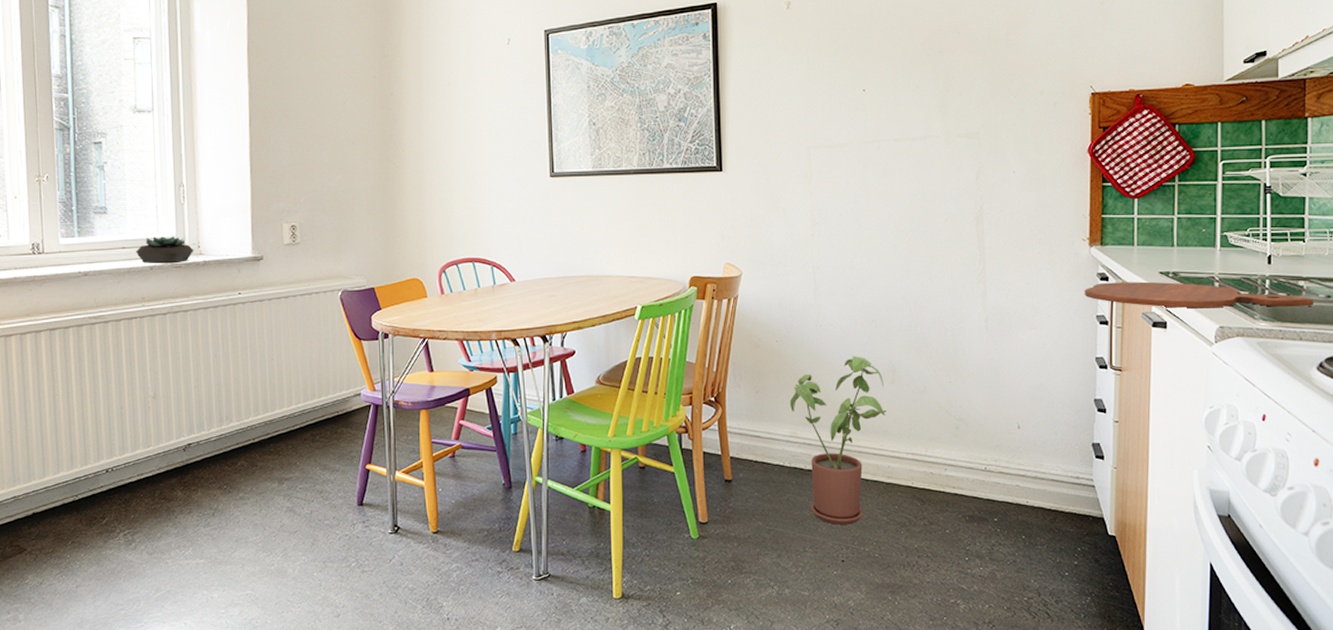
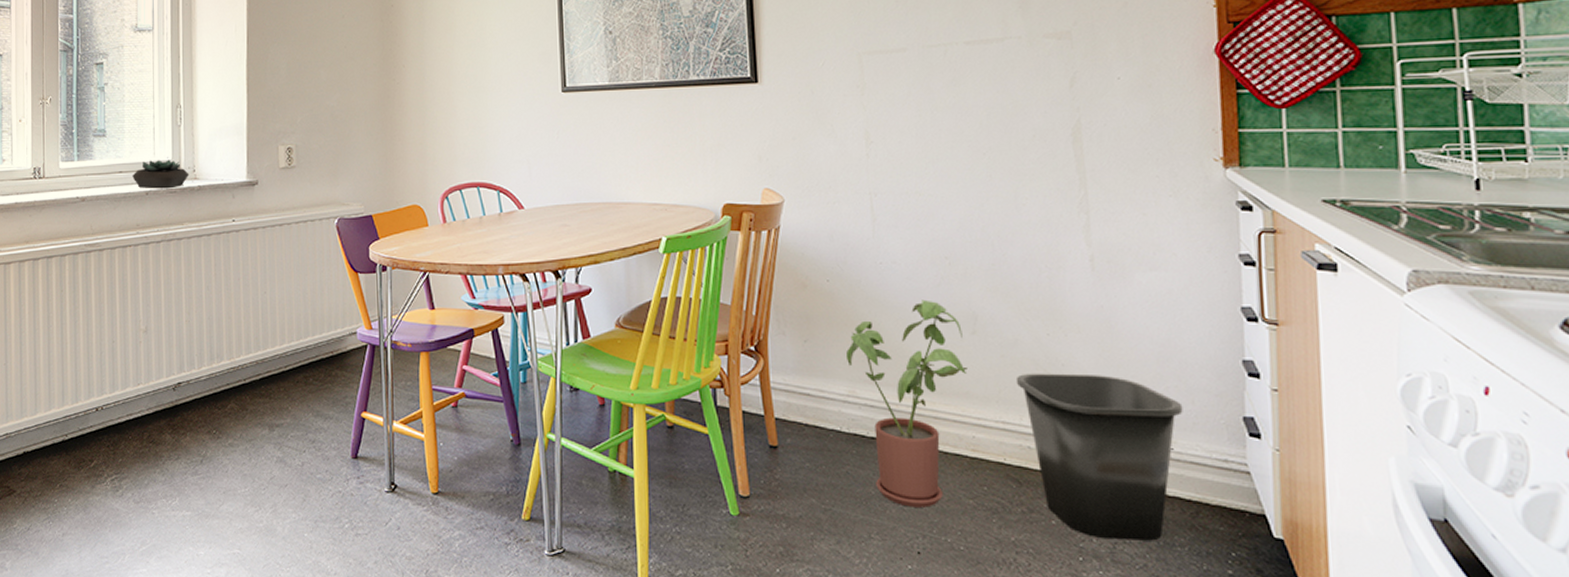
waste bin: none [923,413,1049,543] -> present [1015,373,1183,541]
cutting board: present [1084,281,1314,308] -> none [1220,212,1549,246]

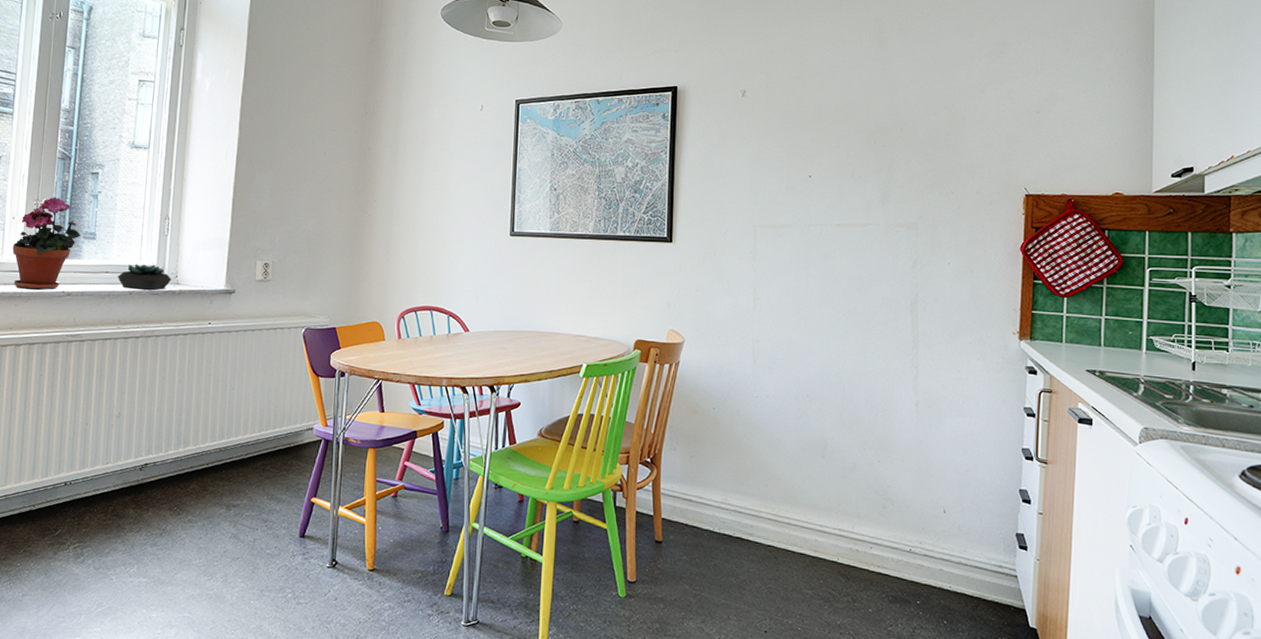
potted plant: none [22,94,91,197] -> present [12,197,81,290]
house plant: present [846,299,968,508] -> none [723,428,816,596]
waste bin: present [1015,373,1183,541] -> none [852,491,973,627]

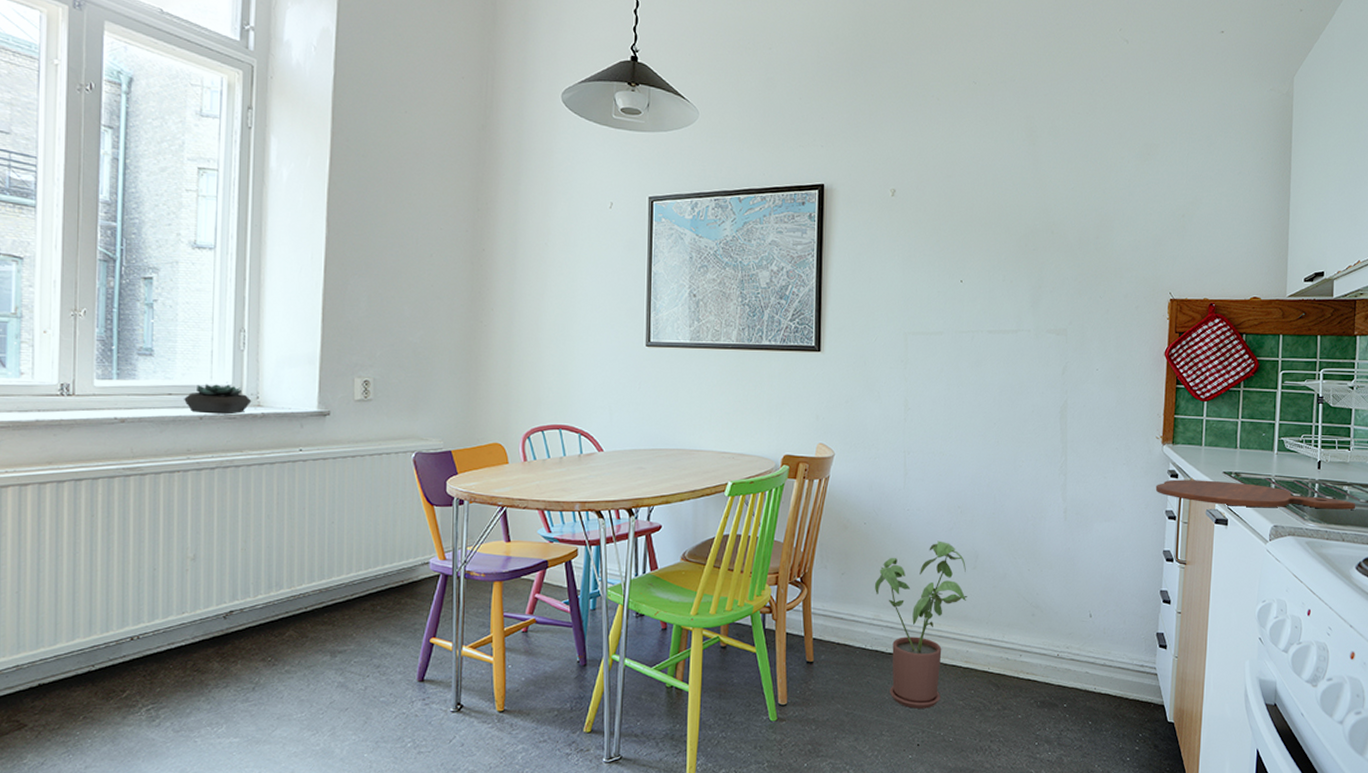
potted plant: present [12,197,81,290] -> none [46,306,135,416]
house plant: none [723,428,816,596] -> present [875,541,967,709]
cutting board: none [1012,376,1237,414] -> present [1155,479,1356,510]

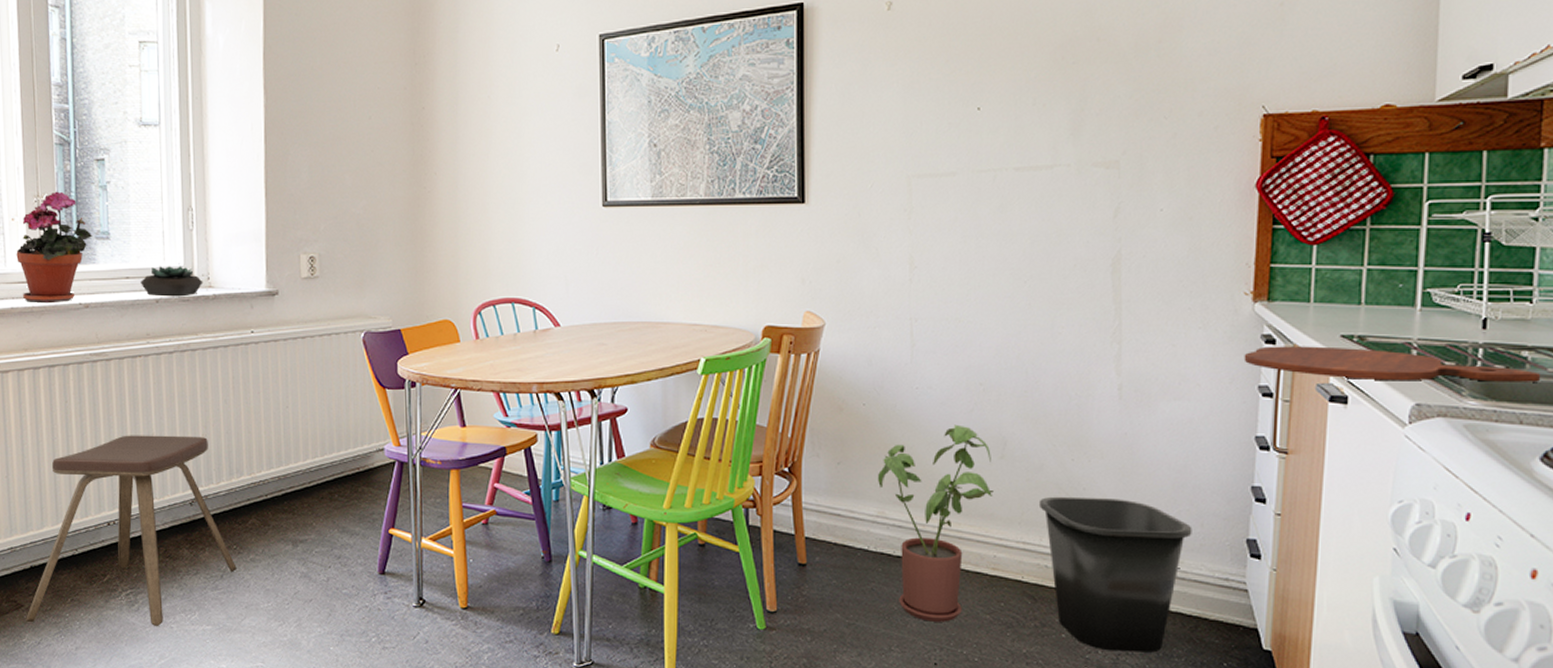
music stool: none [29,549,270,743] -> present [26,435,237,627]
potted plant: none [46,306,135,416] -> present [16,191,93,302]
waste bin: none [1002,600,1117,728] -> present [1038,496,1192,653]

